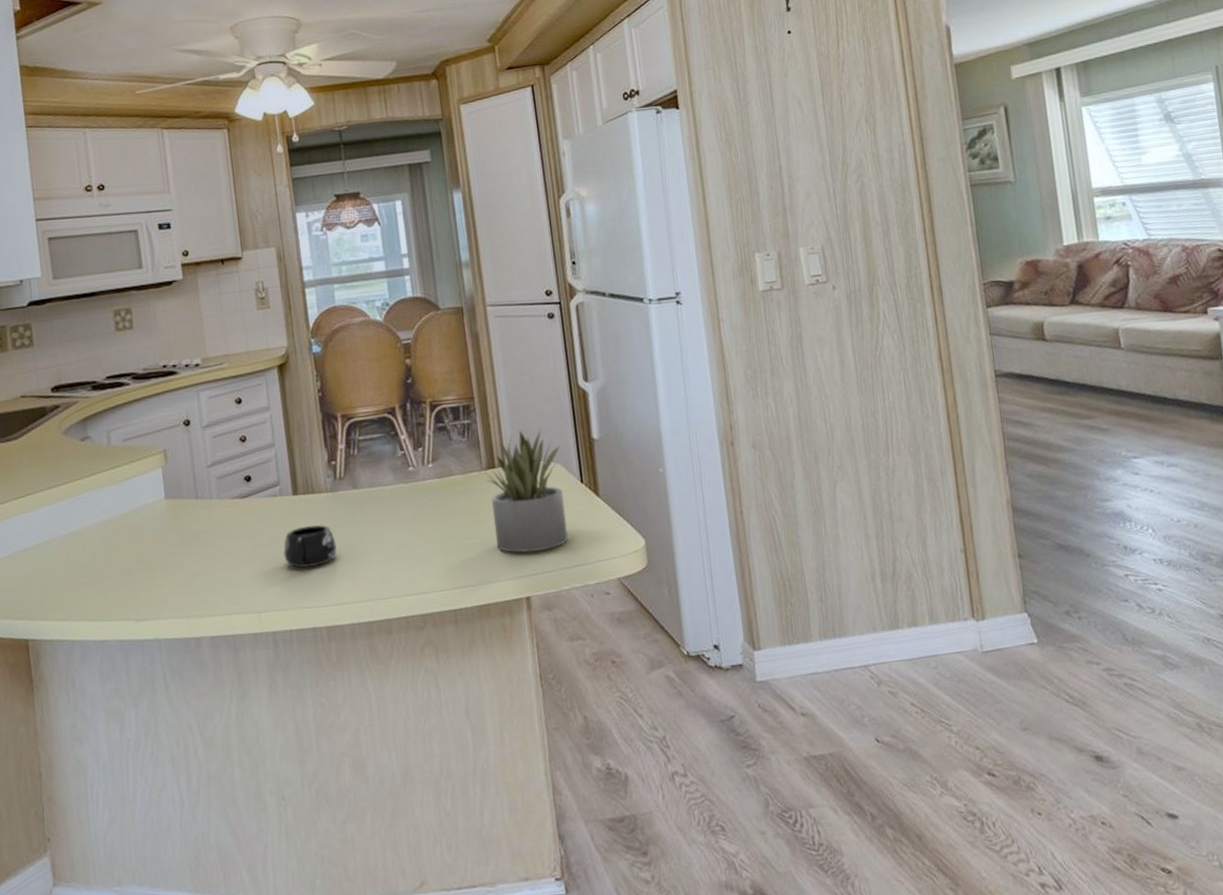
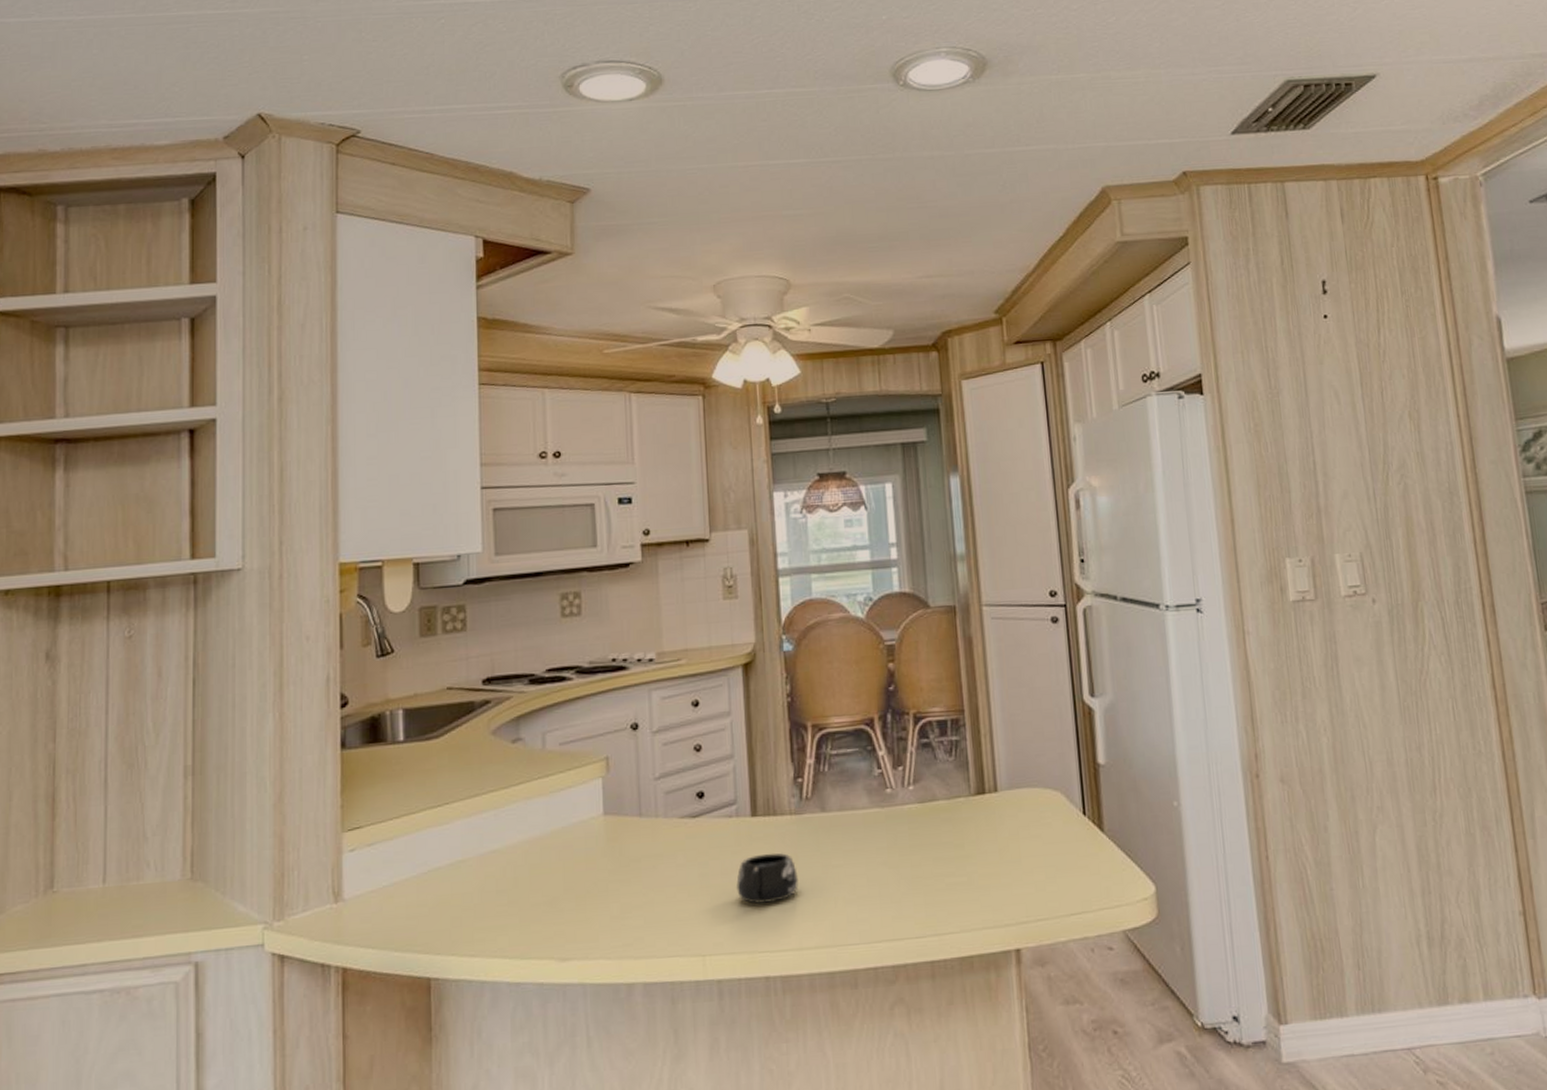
succulent plant: present [485,429,569,553] -> none [974,750,1068,896]

